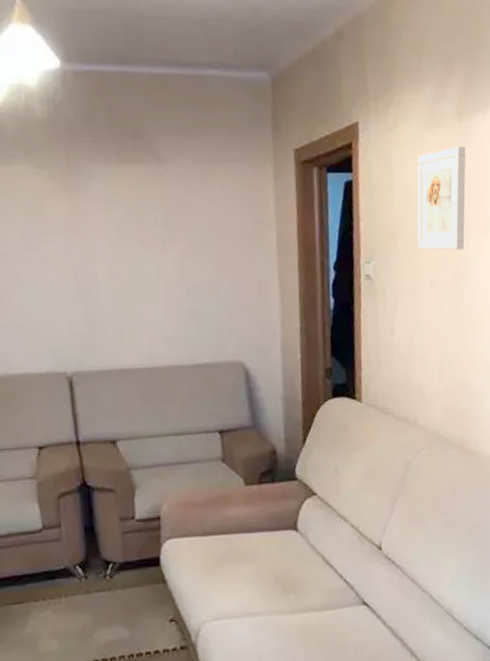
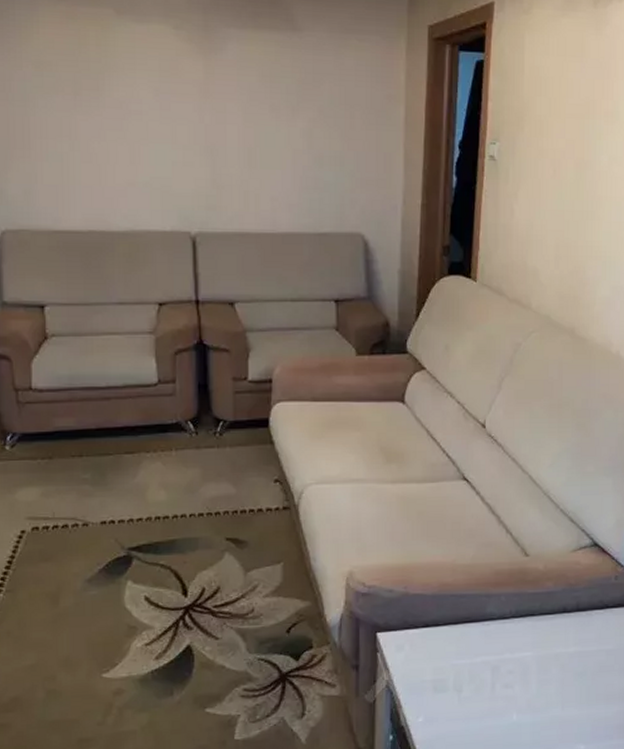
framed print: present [417,146,466,251] -> none [544,33,599,137]

